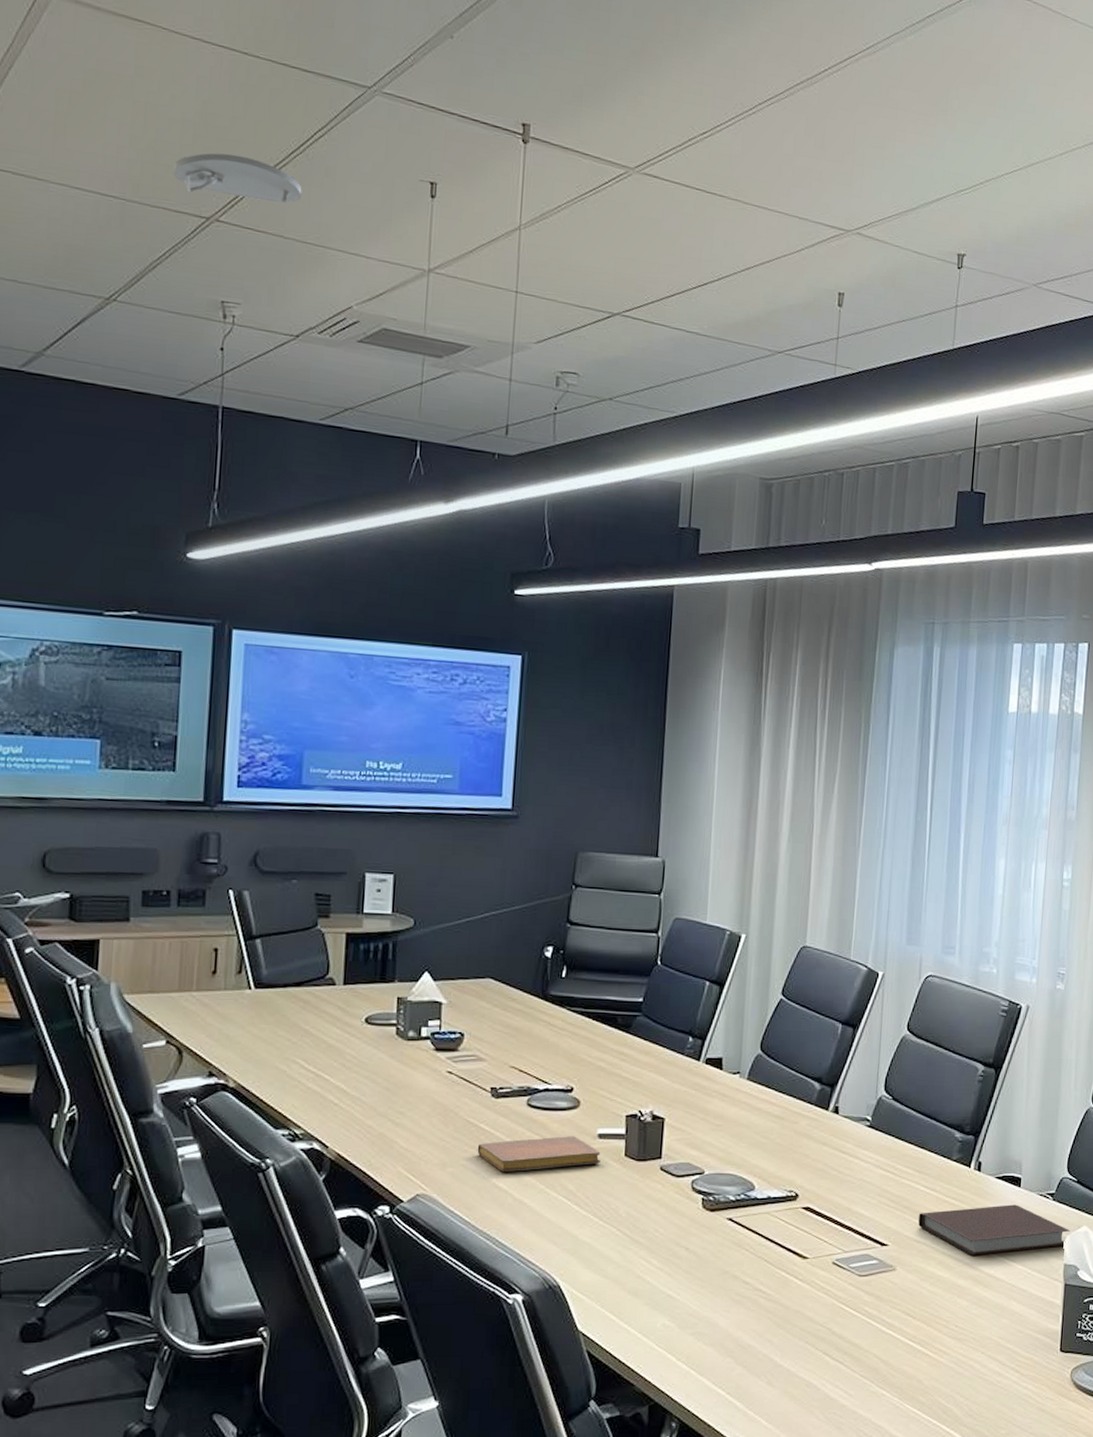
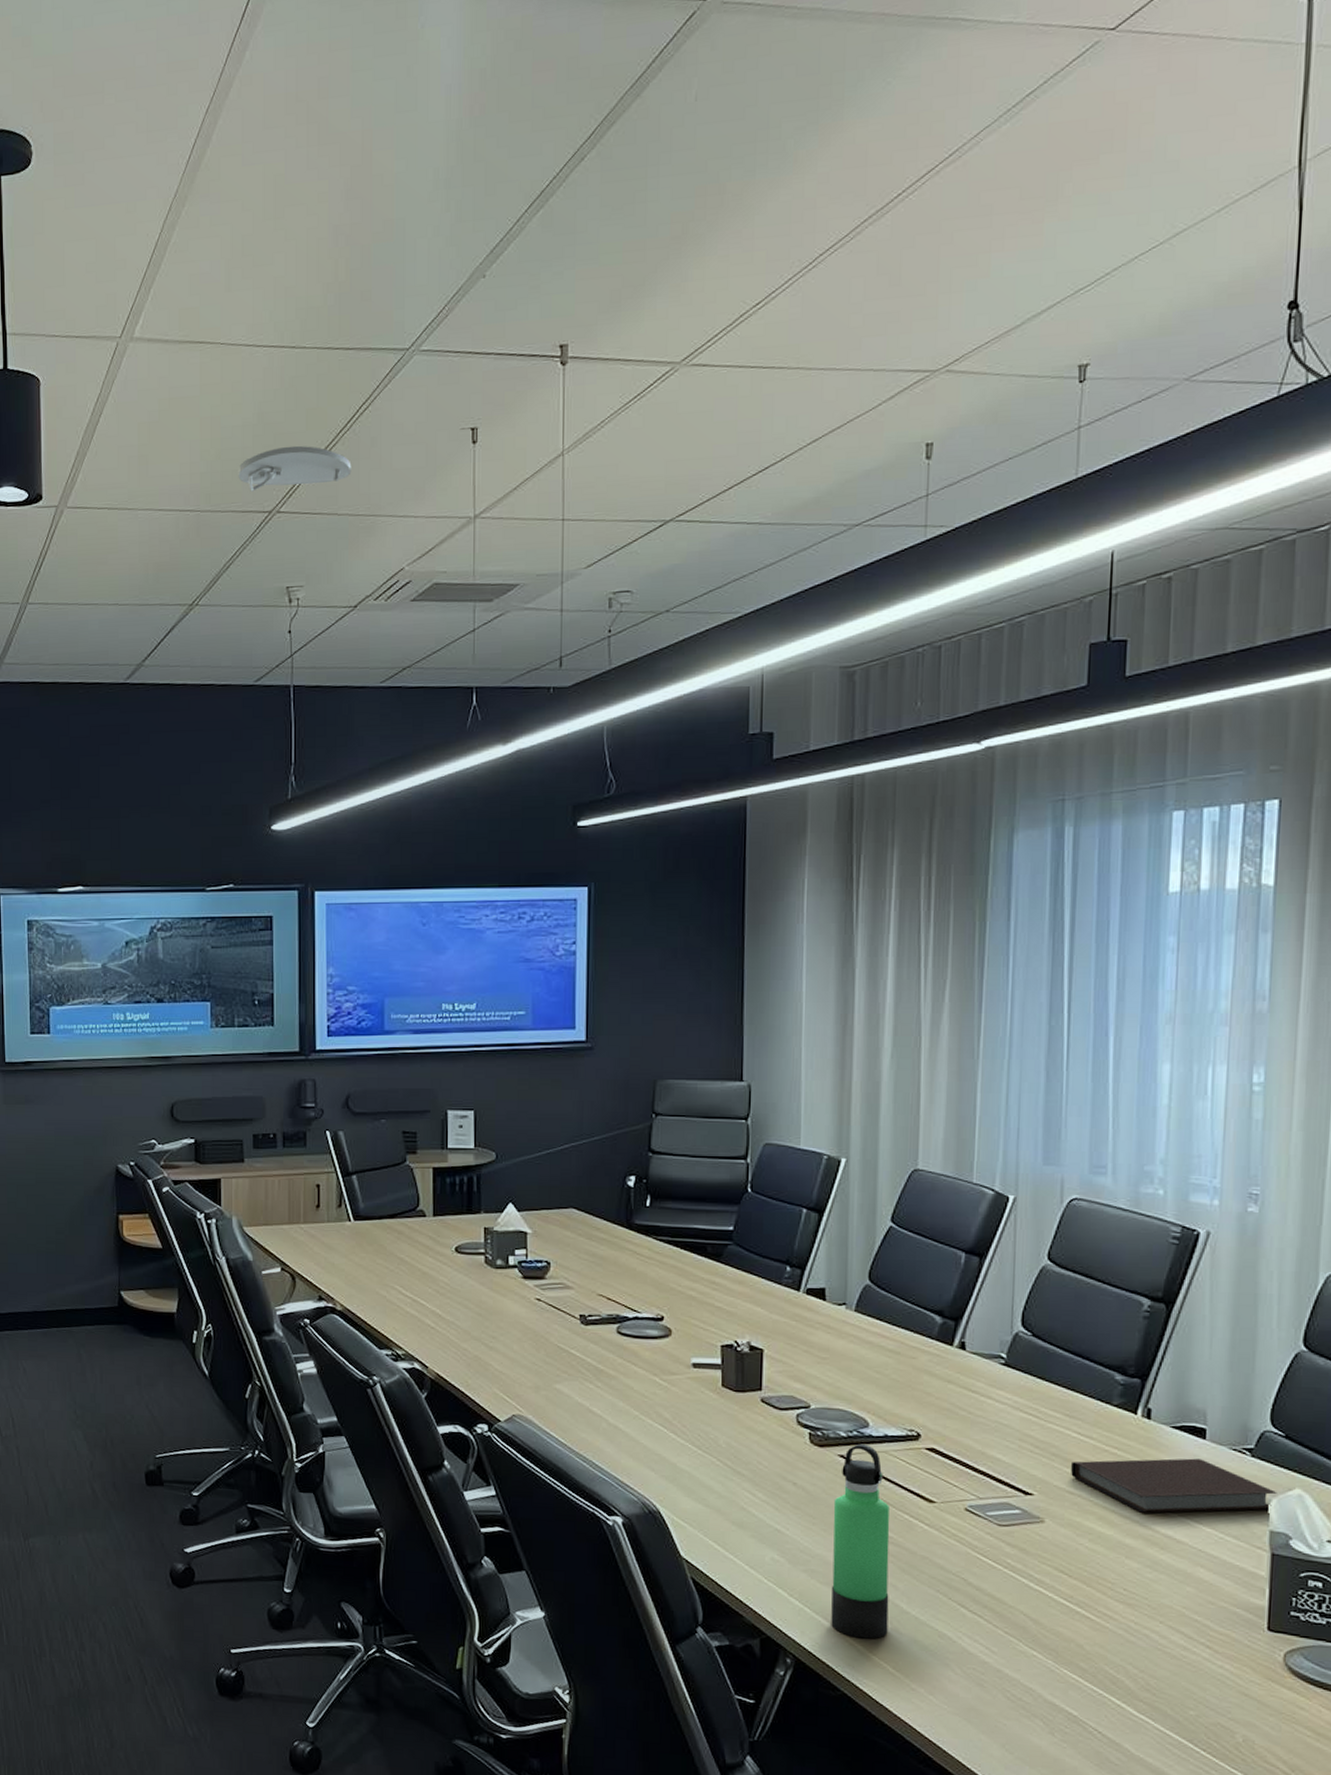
notebook: present [477,1136,601,1172] -> none [569,1364,696,1398]
thermos bottle: none [713,1206,769,1395] -> present [831,1443,890,1639]

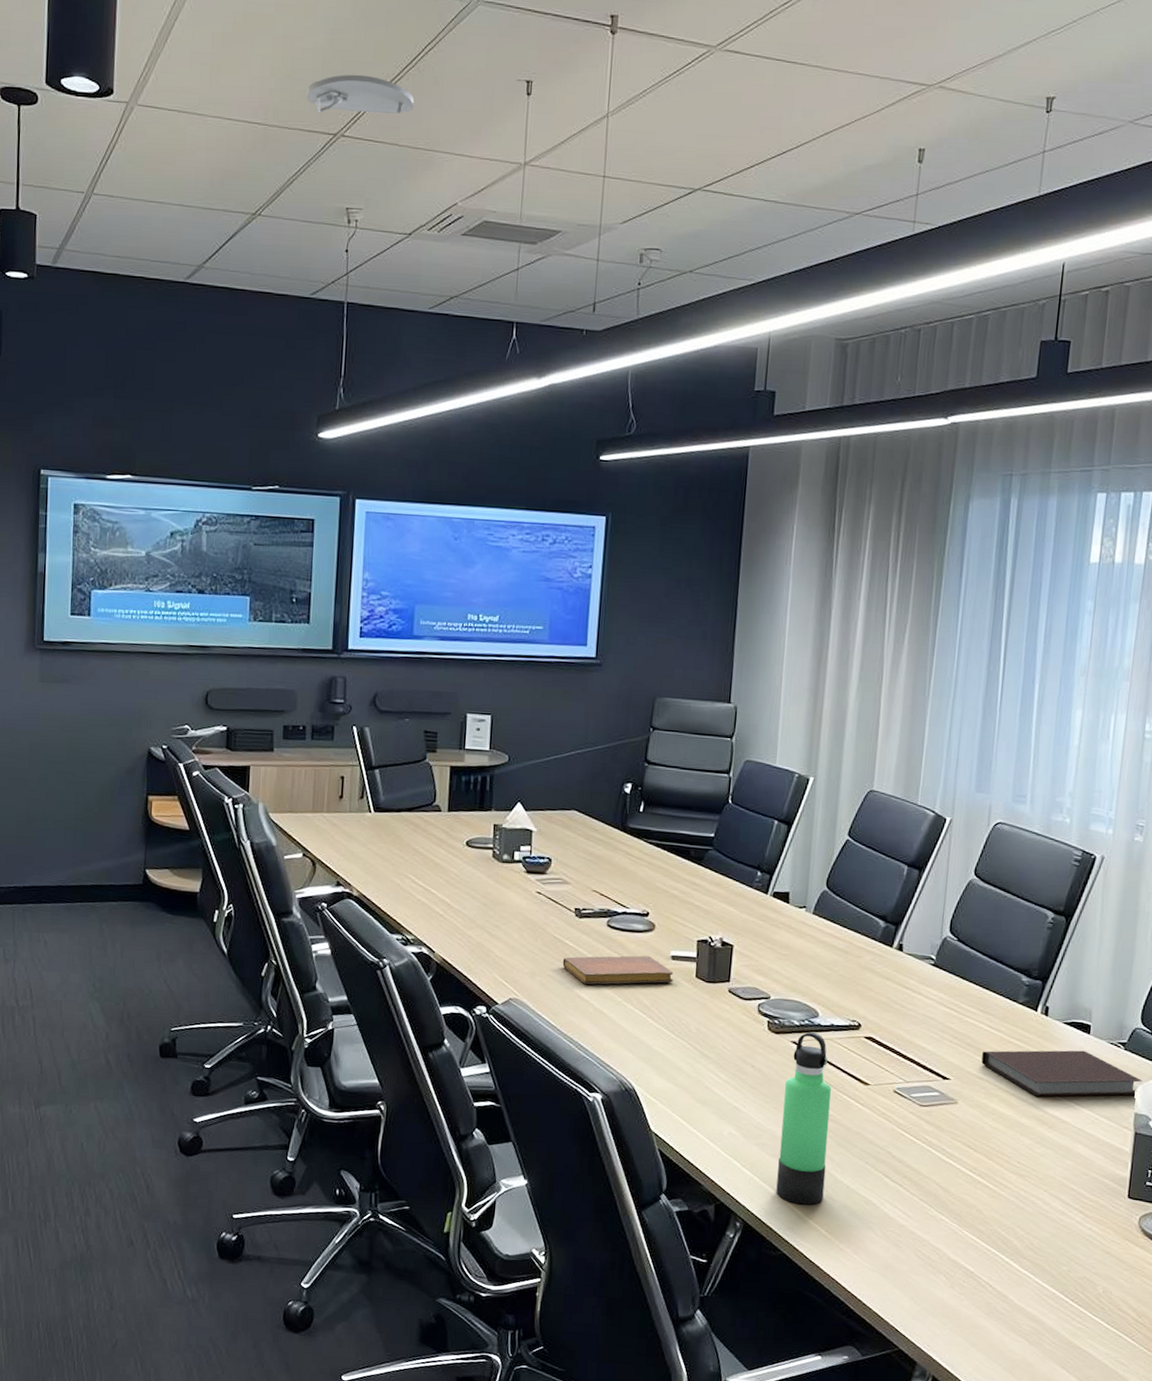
notebook: none [569,1364,696,1398] -> present [562,955,674,985]

